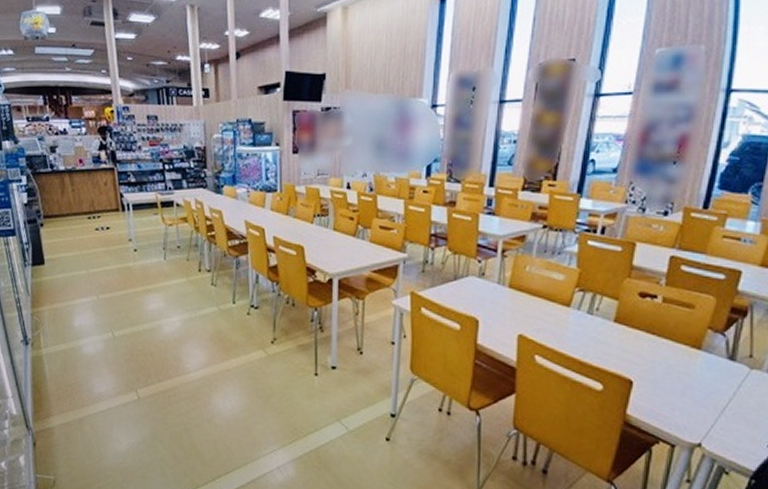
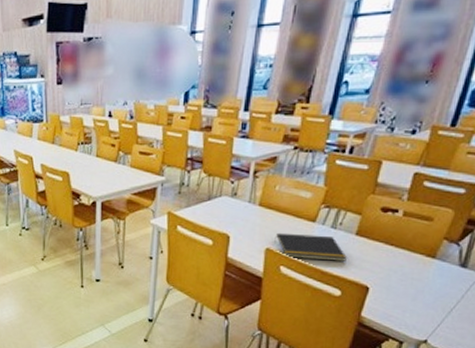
notepad: none [527,317,608,351] -> present [274,232,348,261]

